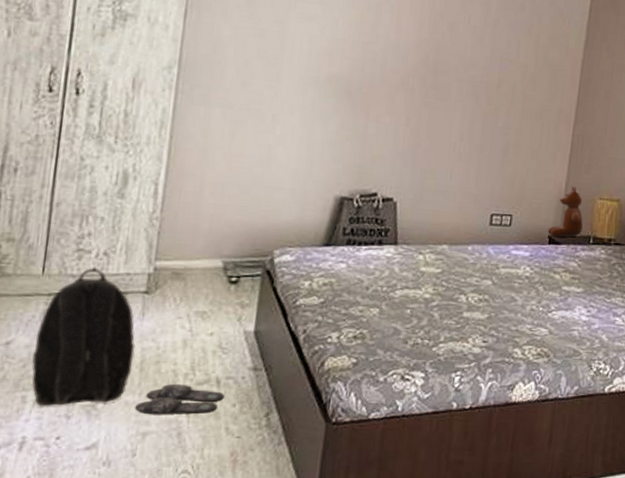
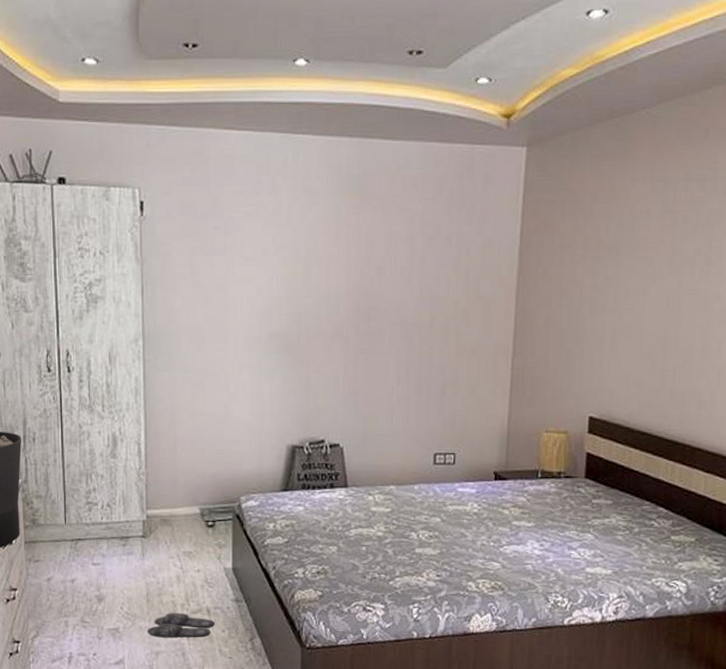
backpack: present [31,267,136,407] -> none [67,516,141,630]
teddy bear: present [547,186,583,238] -> none [492,420,529,474]

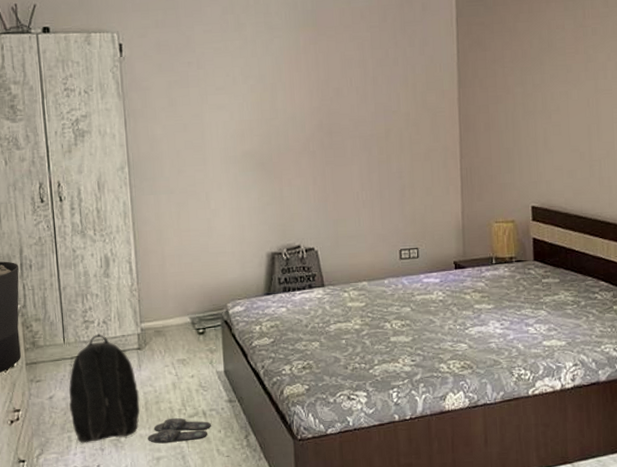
backpack: none [67,516,141,630] -> present [68,333,140,444]

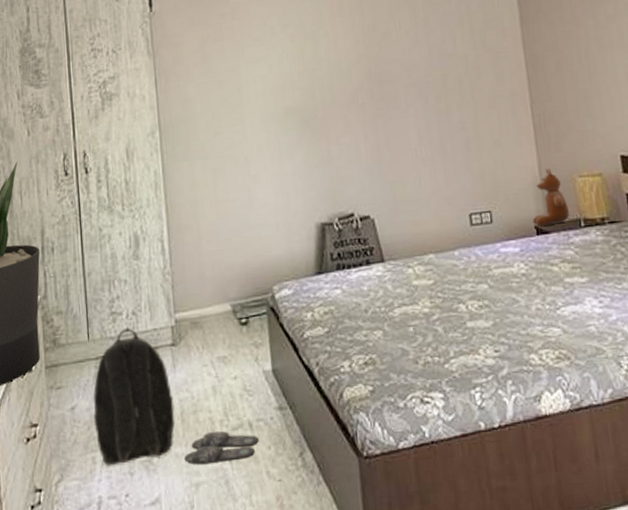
teddy bear: none [452,214,484,263] -> present [532,168,570,227]

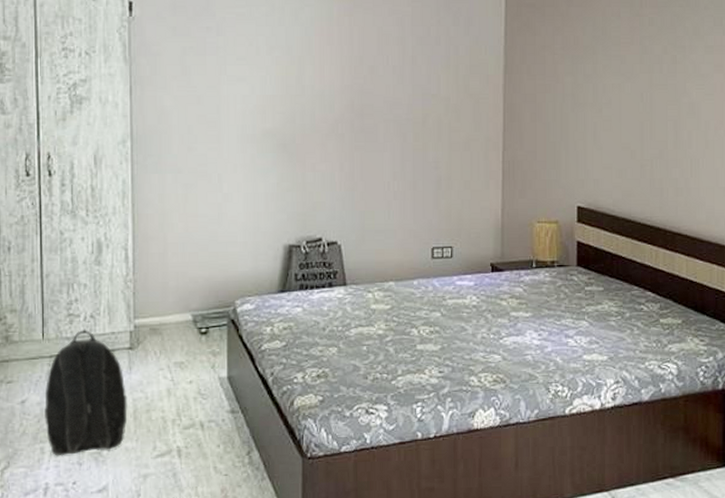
slippers: present [184,431,259,465] -> none [134,429,209,459]
teddy bear: present [532,168,570,227] -> none [489,212,523,265]

